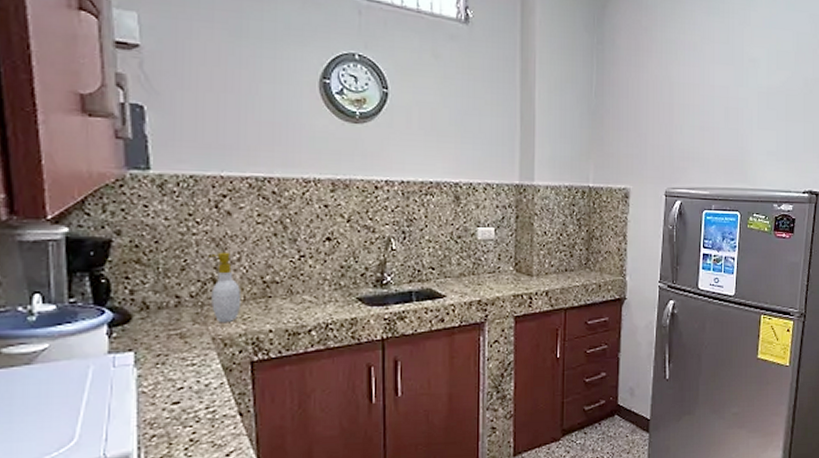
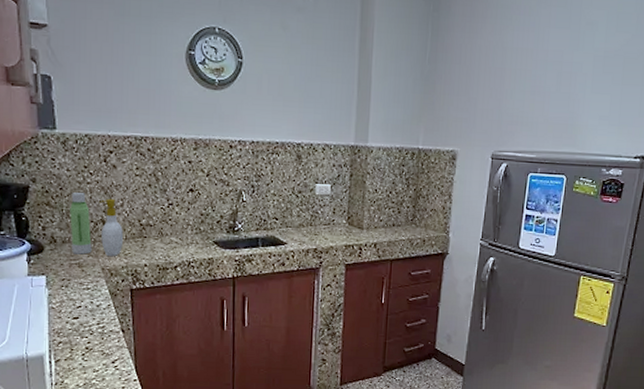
water bottle: none [168,246,199,322] -> present [70,192,92,255]

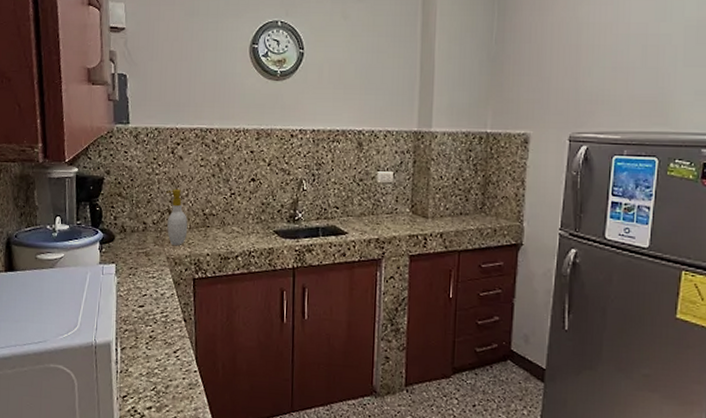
water bottle: present [70,192,92,255] -> none [139,183,158,244]

